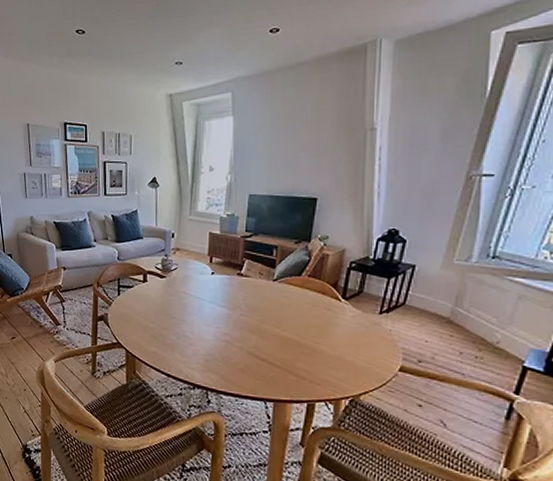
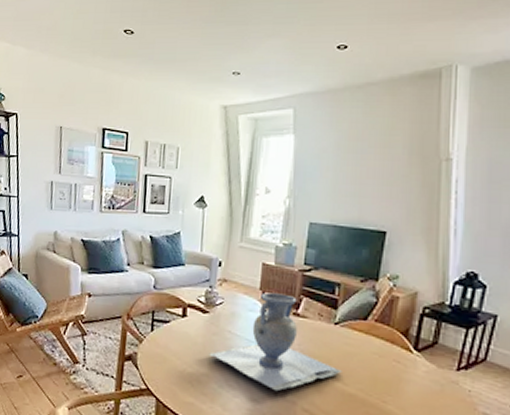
vase: none [167,257,281,339] -> present [209,292,342,392]

